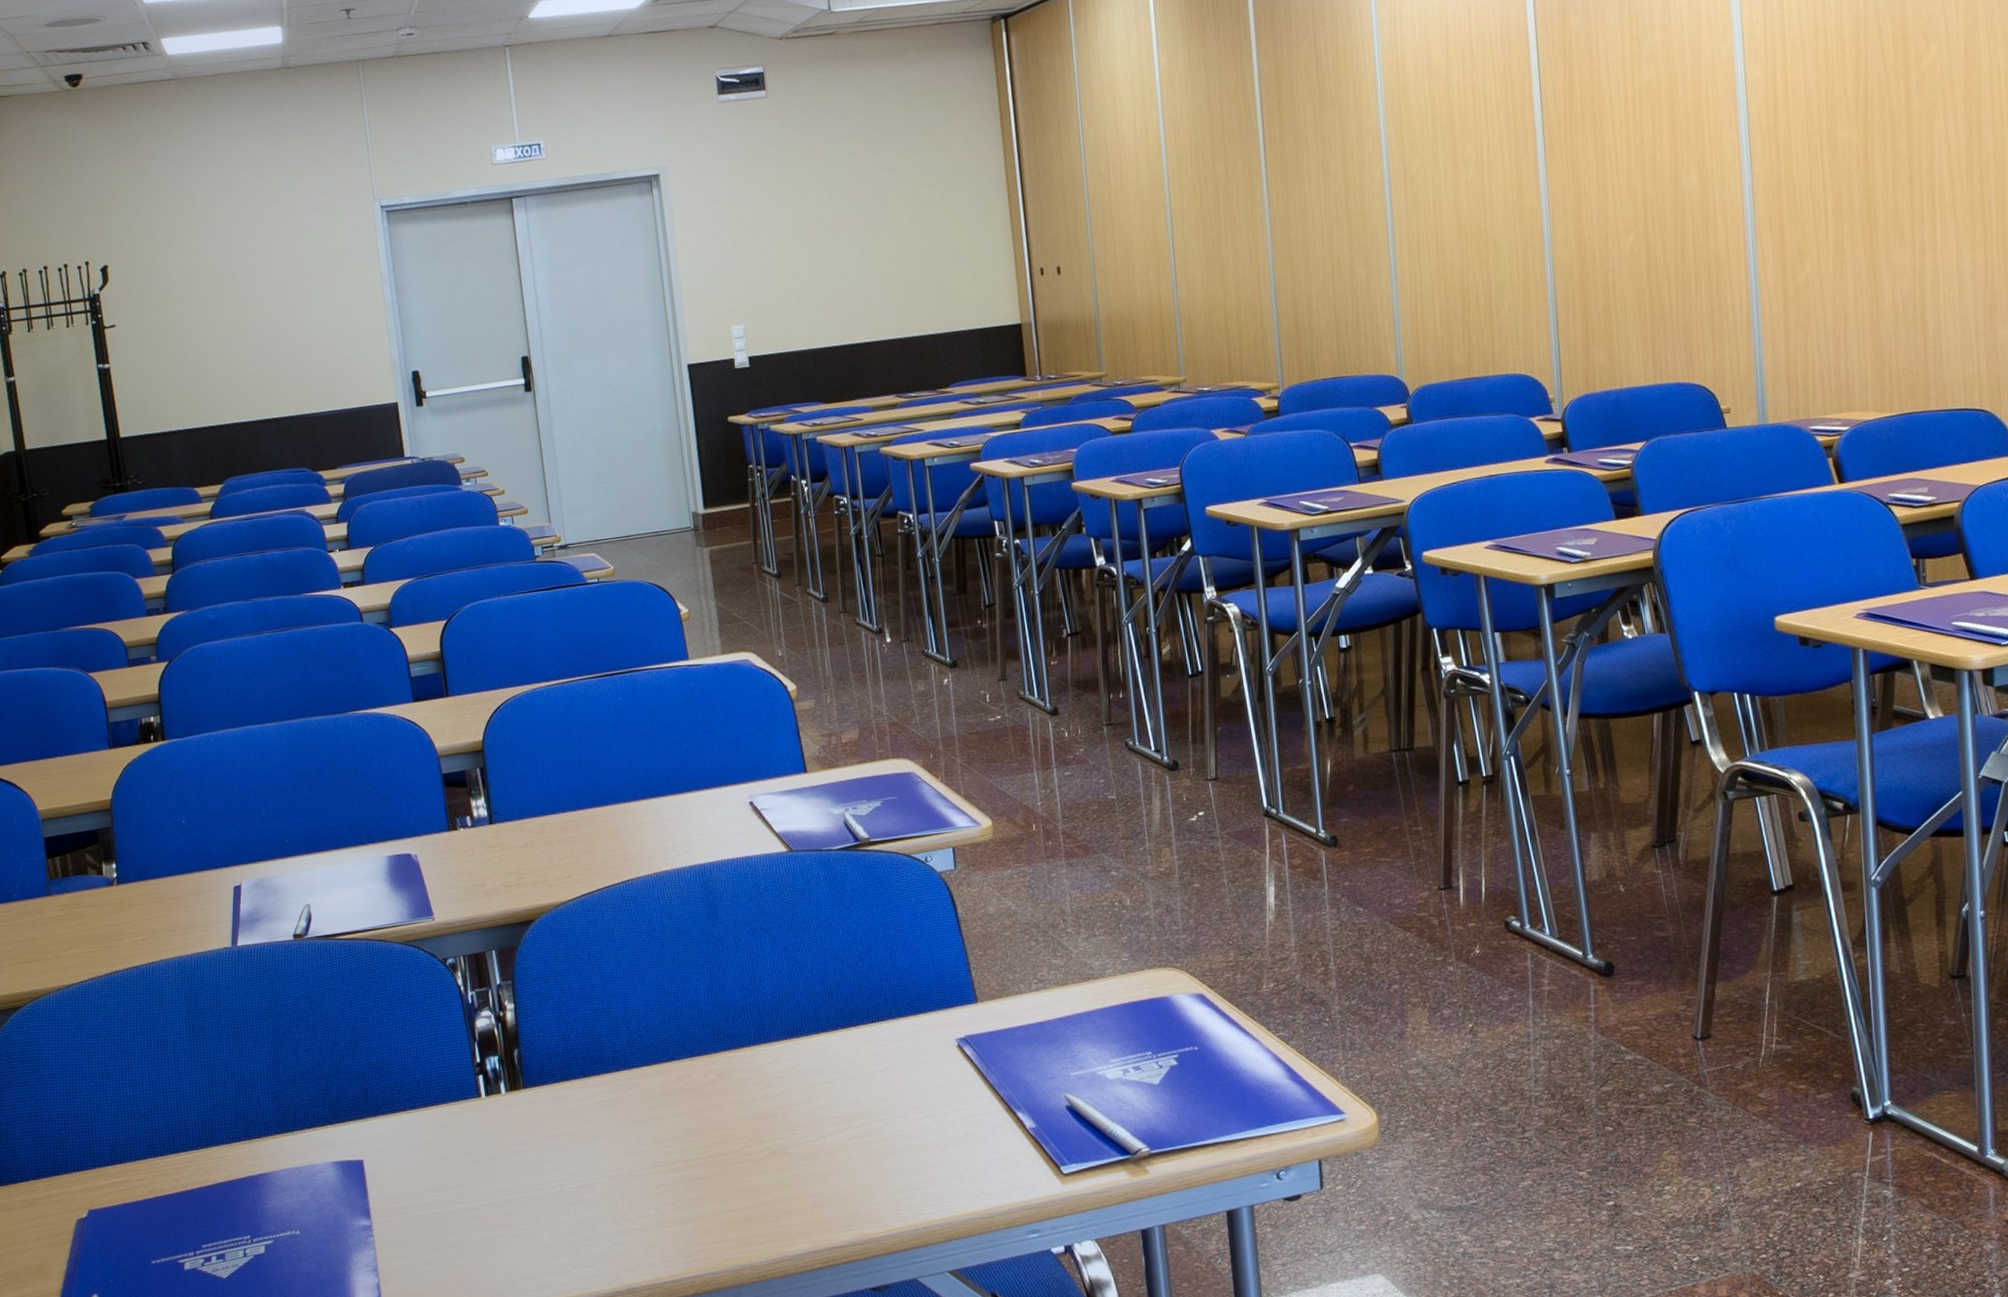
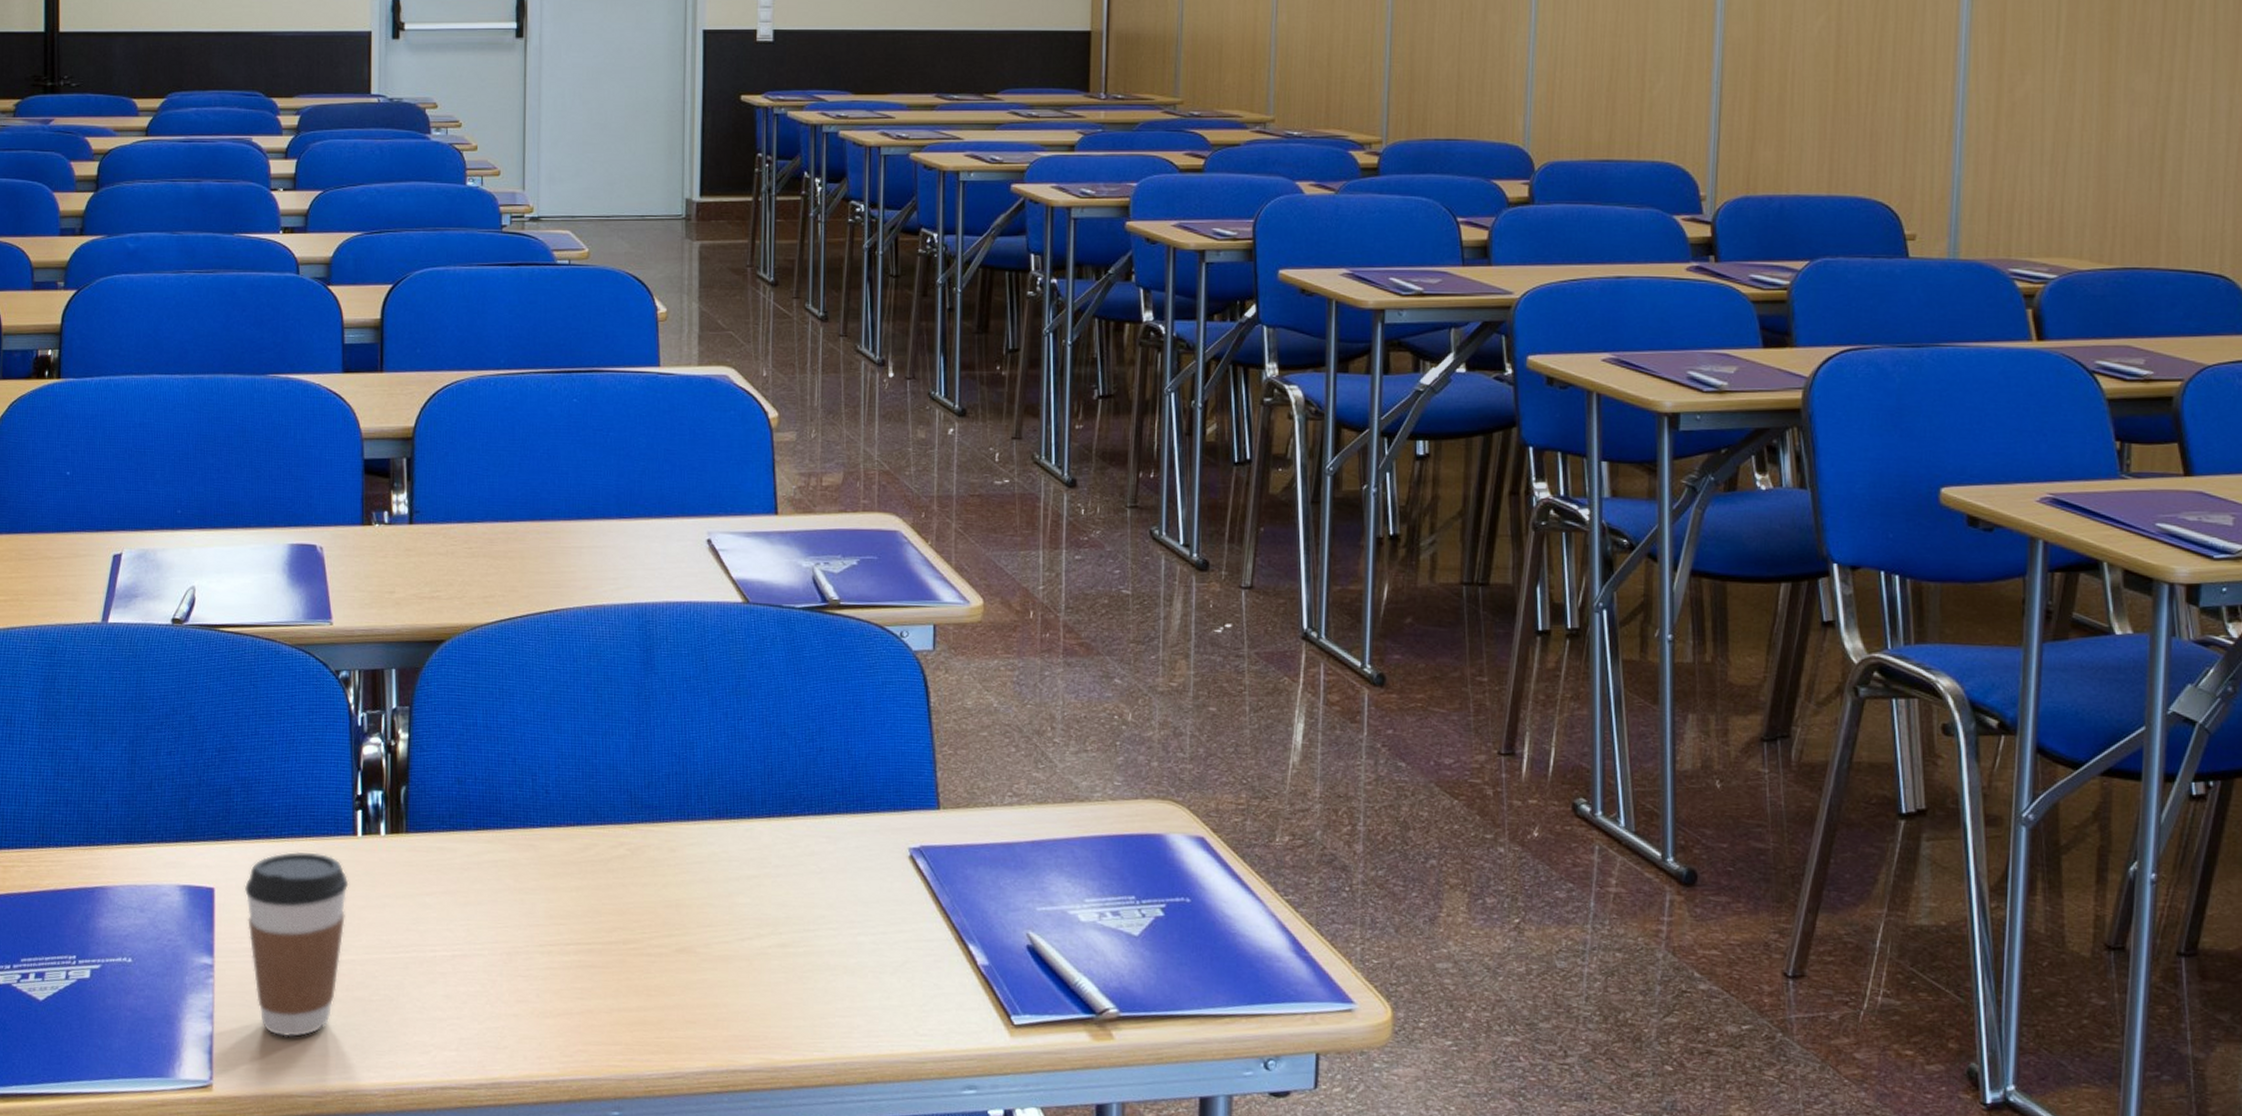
coffee cup: none [389,1117,482,1278] -> present [244,851,349,1037]

